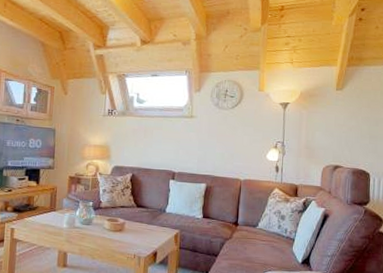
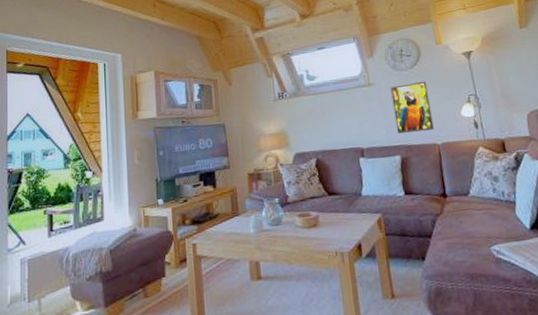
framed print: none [207,122,242,166] -> present [390,81,434,133]

